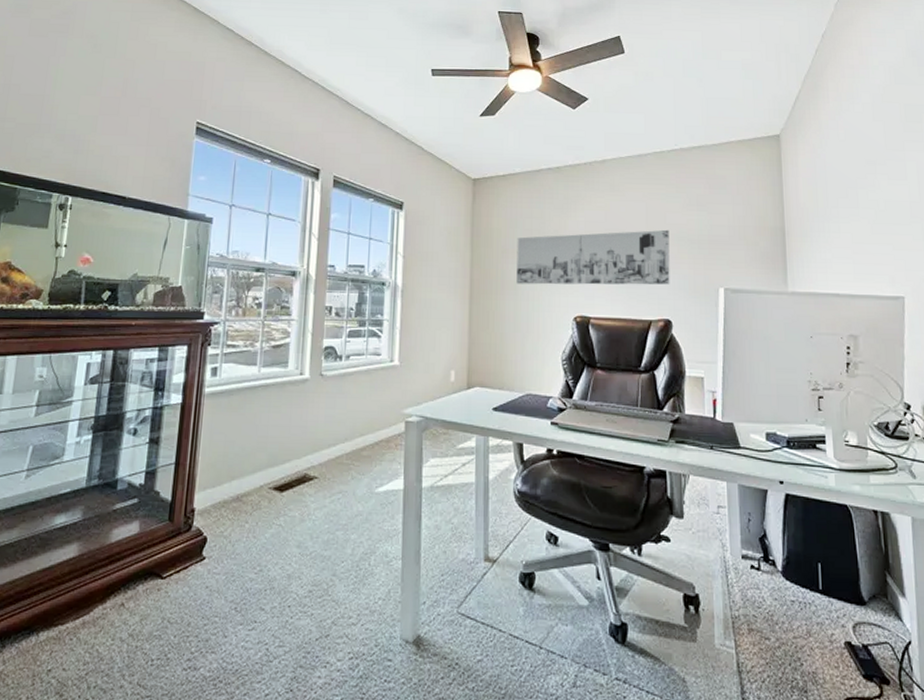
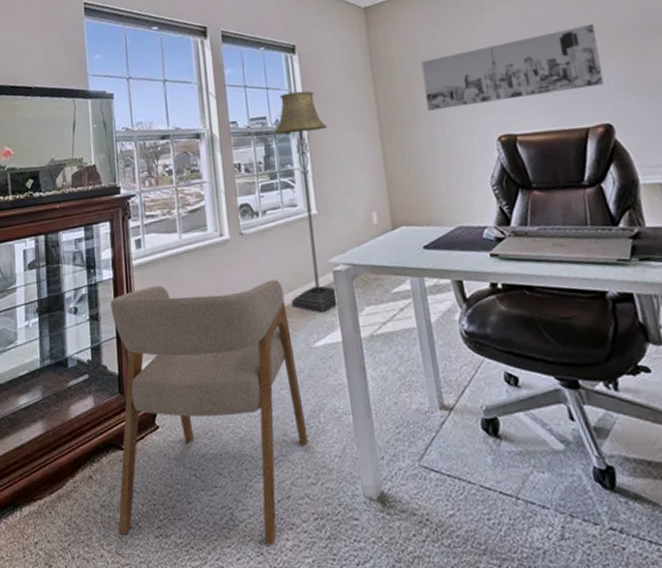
armchair: none [143,416,356,682] -> present [110,279,308,545]
floor lamp: none [361,246,422,459] -> present [273,90,339,312]

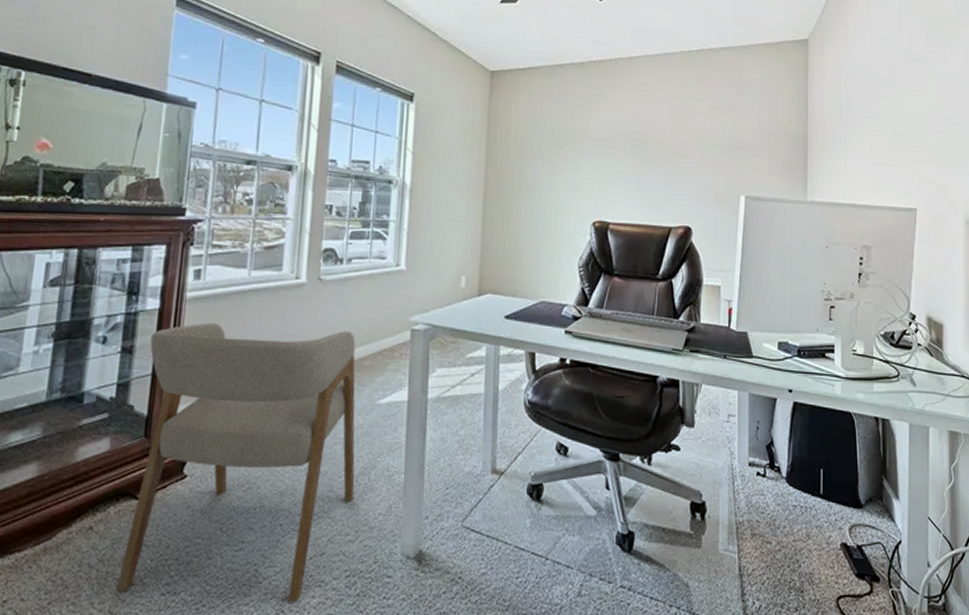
floor lamp: present [273,90,339,312] -> none [362,141,433,369]
wall art: present [421,23,604,111] -> none [534,133,693,191]

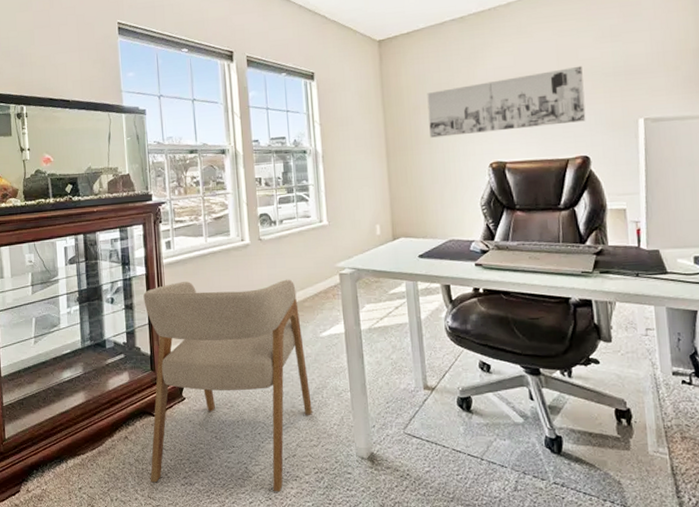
wall art: none [534,133,693,191] -> present [427,65,586,138]

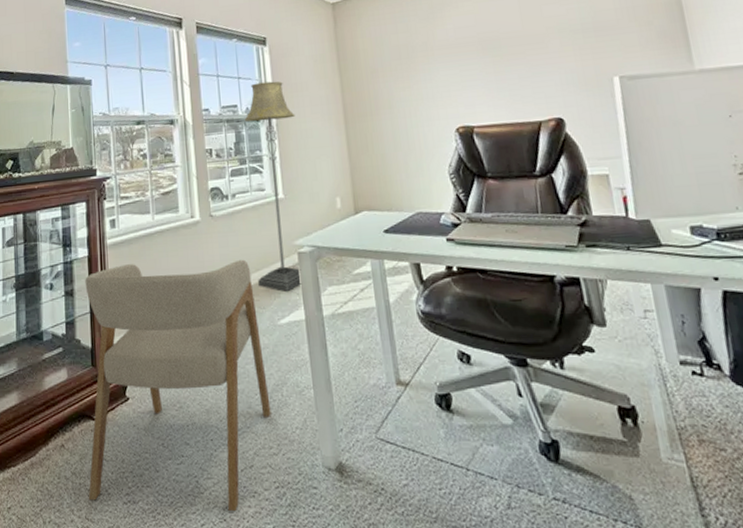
floor lamp: none [292,115,343,308] -> present [244,81,303,291]
wall art: present [427,65,586,138] -> none [385,23,557,102]

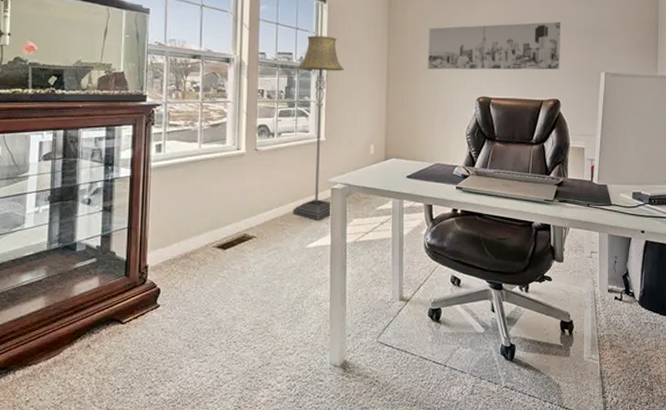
armchair: present [85,259,271,512] -> none [110,187,291,401]
wall art: none [385,23,557,102] -> present [428,21,561,70]

